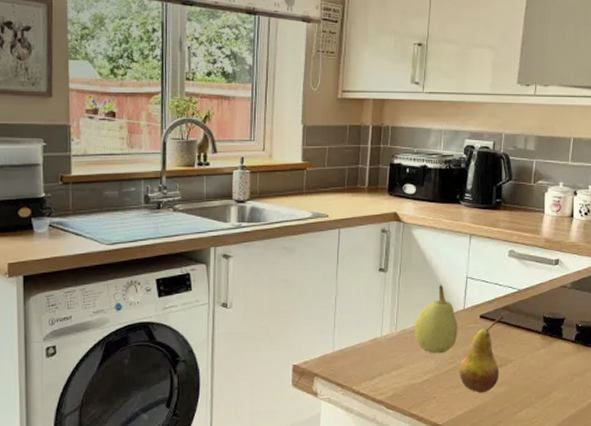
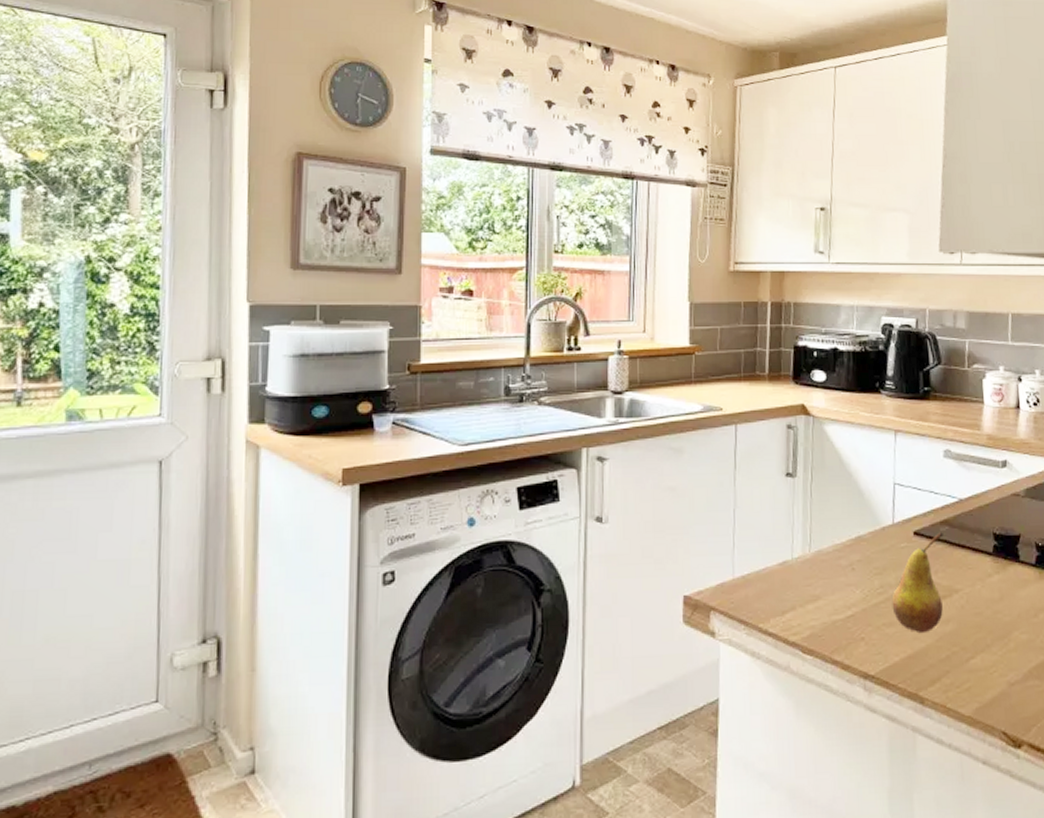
fruit: present [414,284,458,354] -> none [832,492,888,582]

